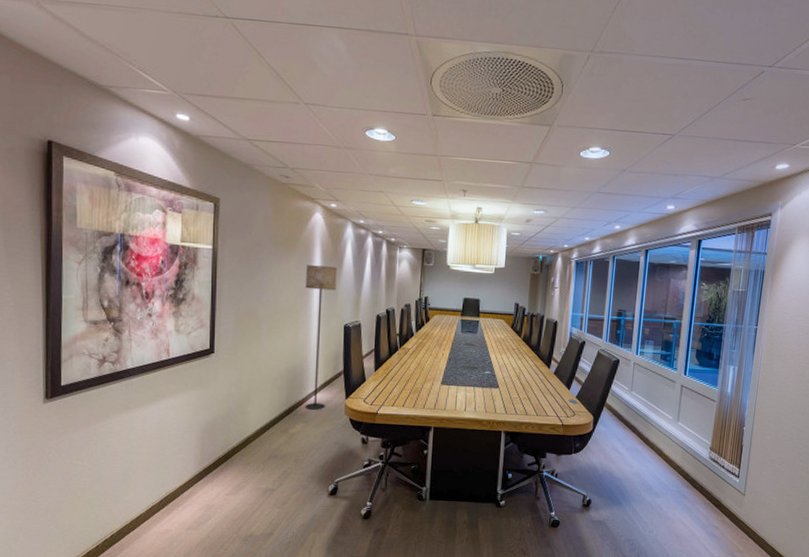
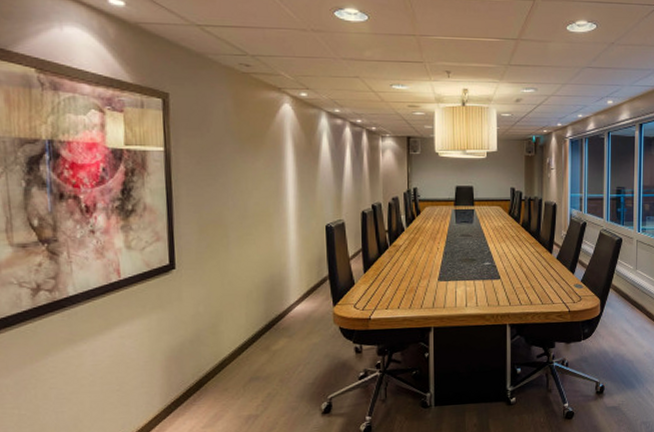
floor lamp: present [305,265,337,410] -> none [277,162,314,322]

